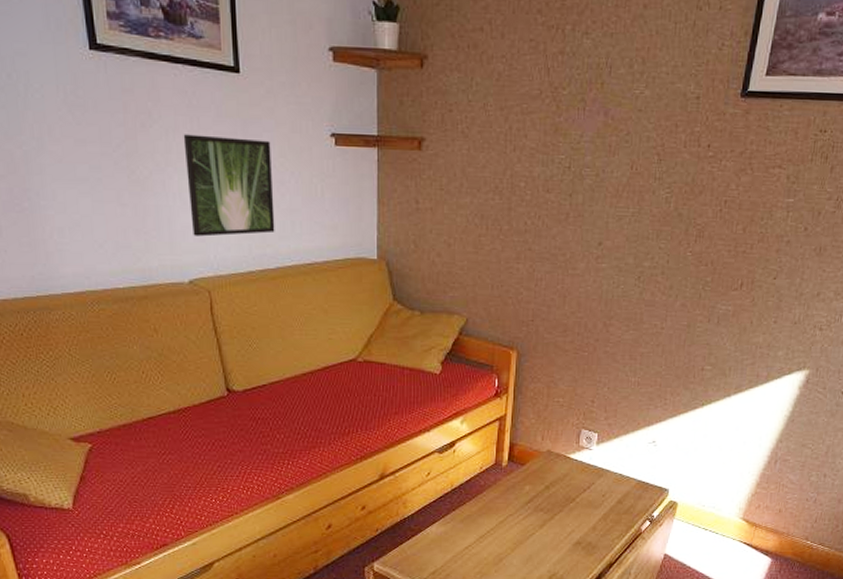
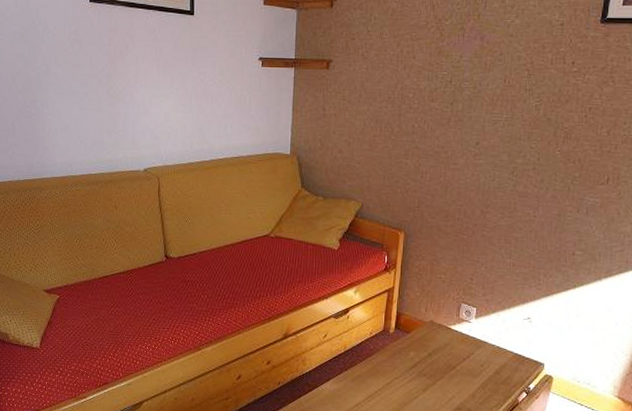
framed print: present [183,134,275,237] -> none [149,60,213,136]

